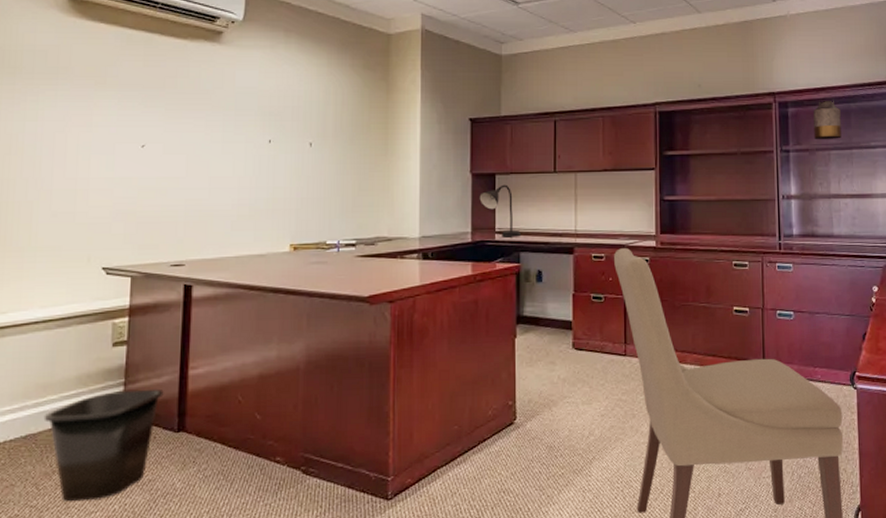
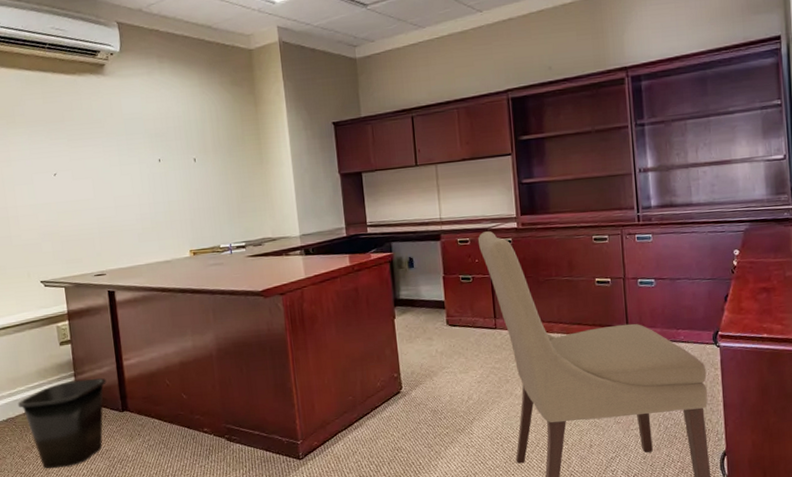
desk lamp: present [479,184,521,237] -> none [349,181,391,230]
vase: present [813,101,841,140] -> none [667,69,698,111]

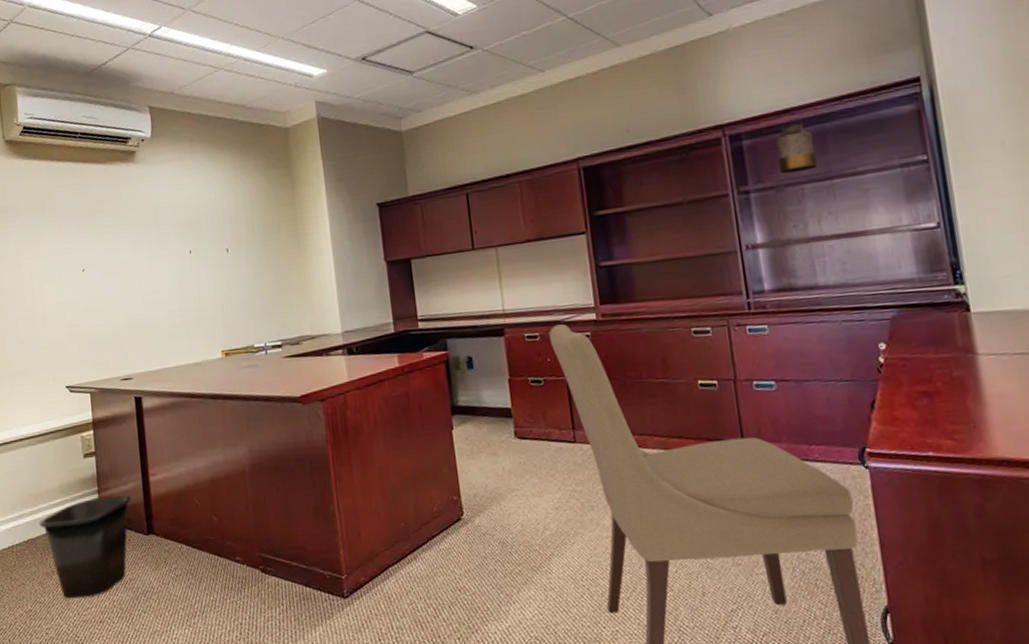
vase: none [667,69,698,111] -> present [775,124,817,174]

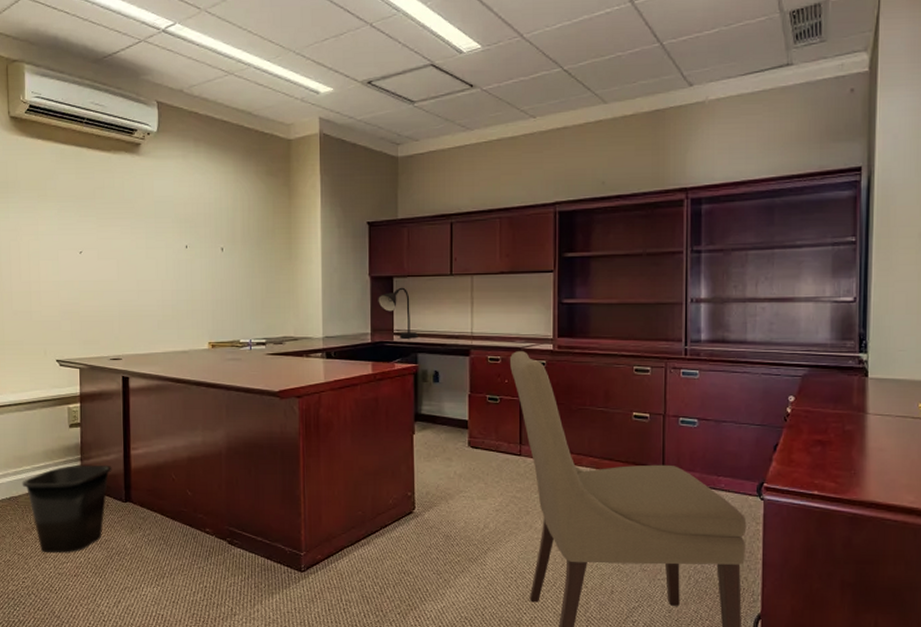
desk lamp: none [397,268,445,325] -> present [378,287,418,339]
vase: present [775,124,817,174] -> none [730,196,762,240]

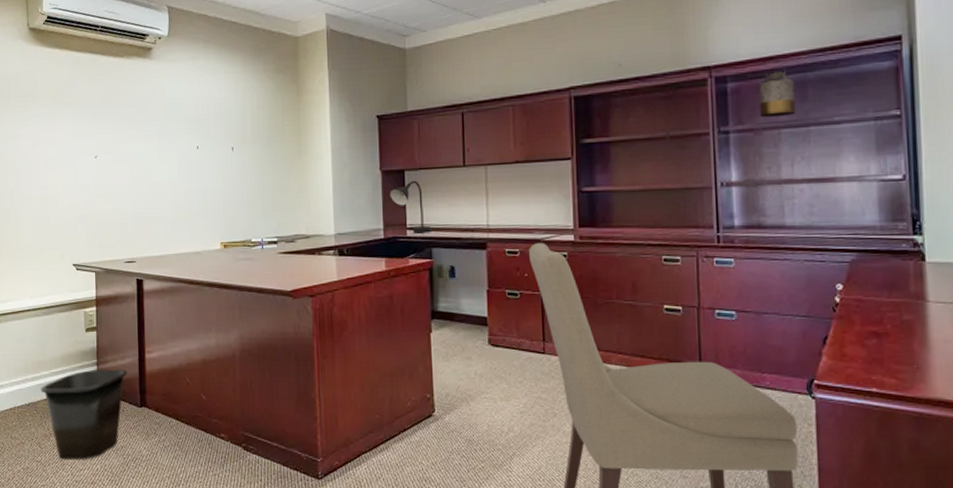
vase: none [730,196,762,240] -> present [759,71,795,118]

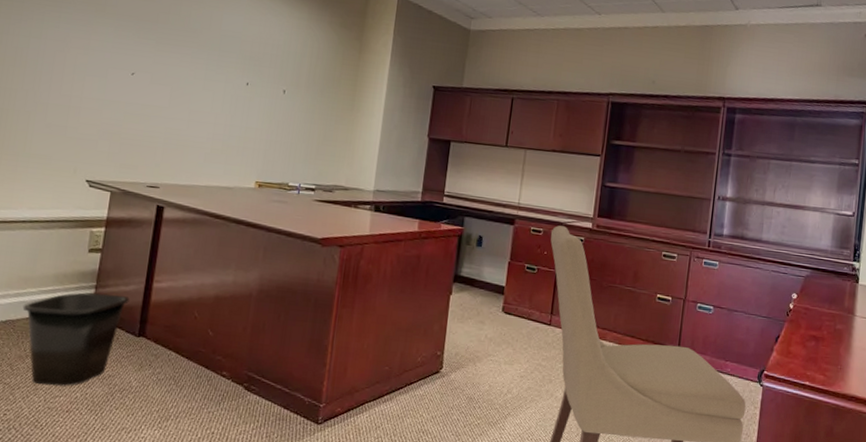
desk lamp: present [390,180,432,233] -> none [433,152,468,203]
vase: present [759,71,795,118] -> none [757,111,786,150]

